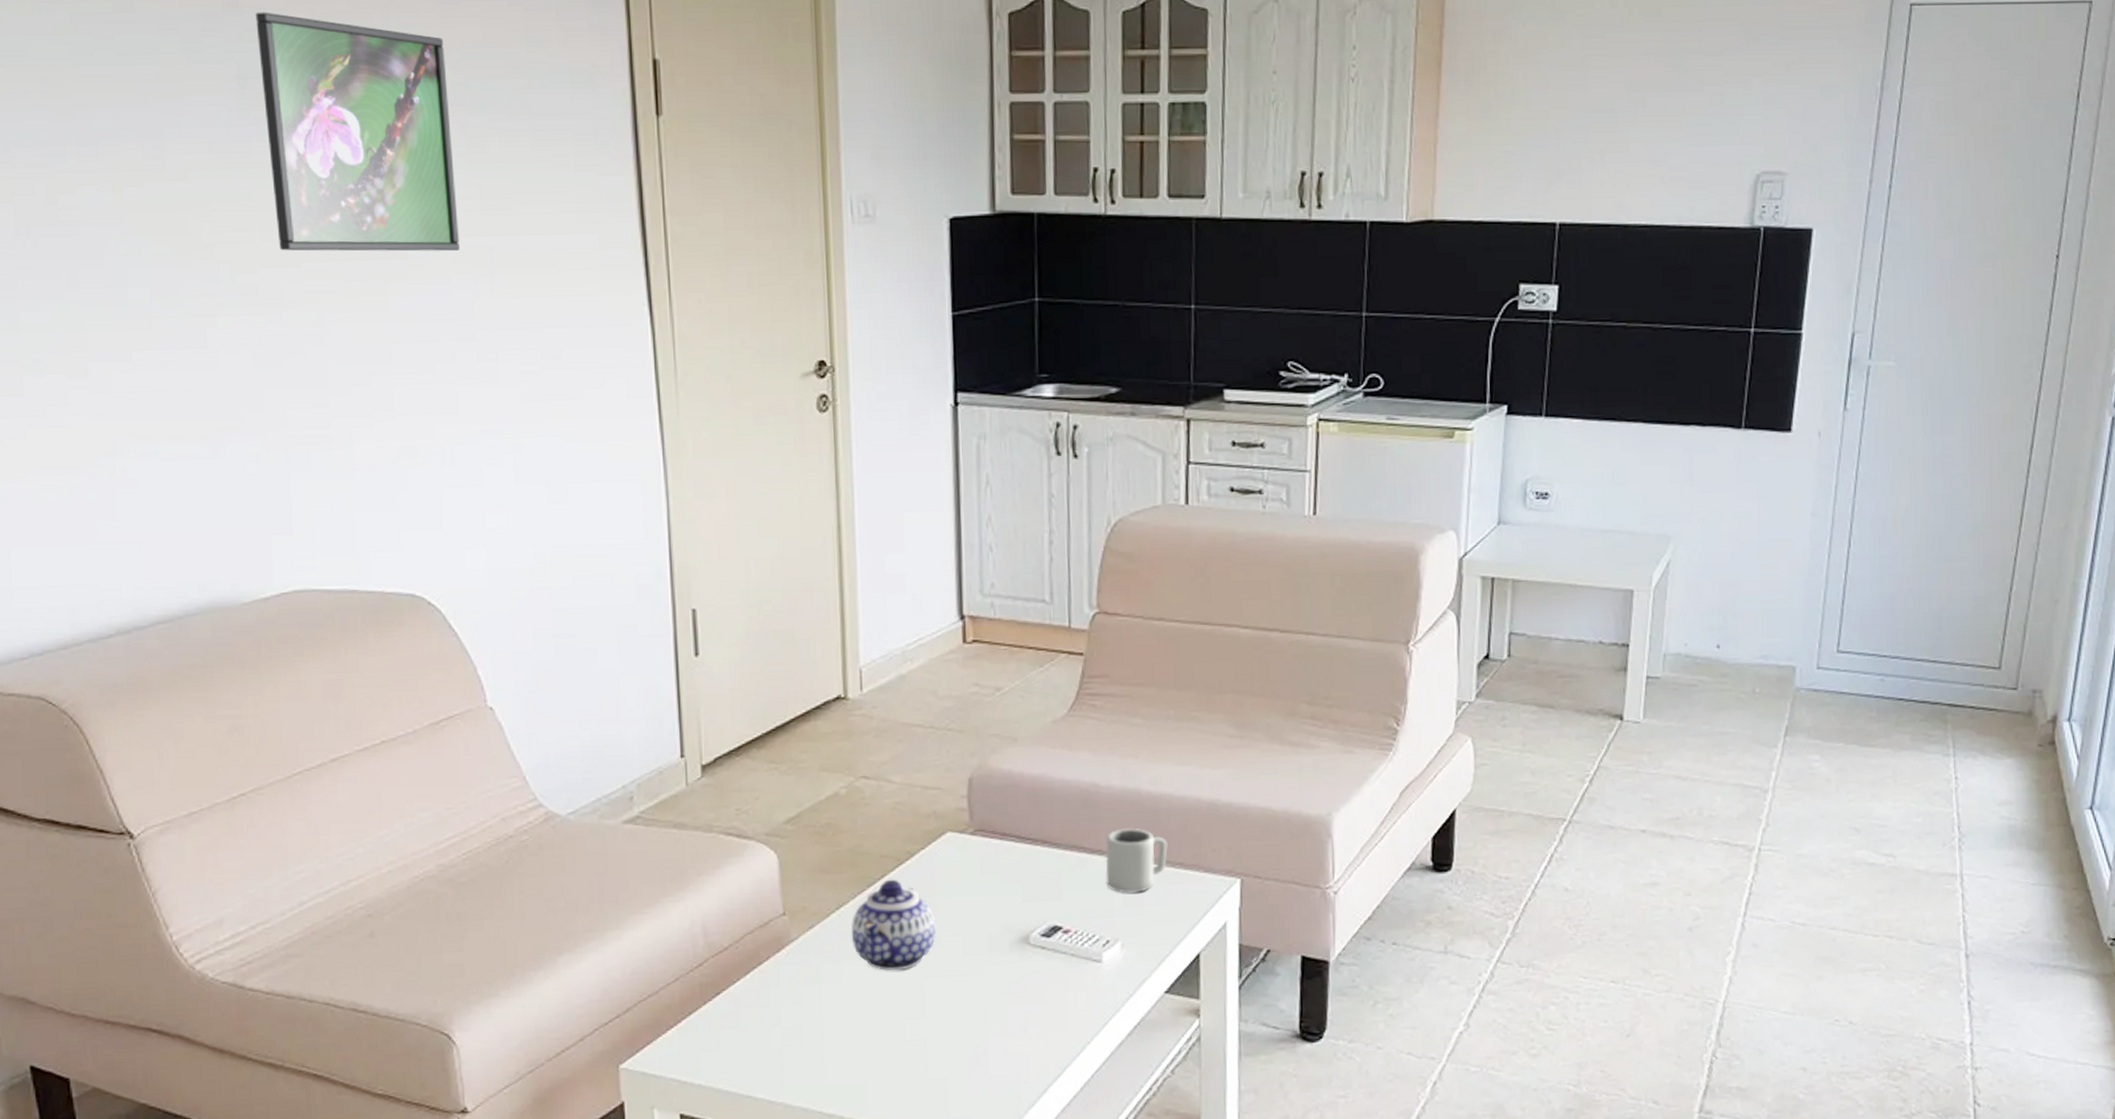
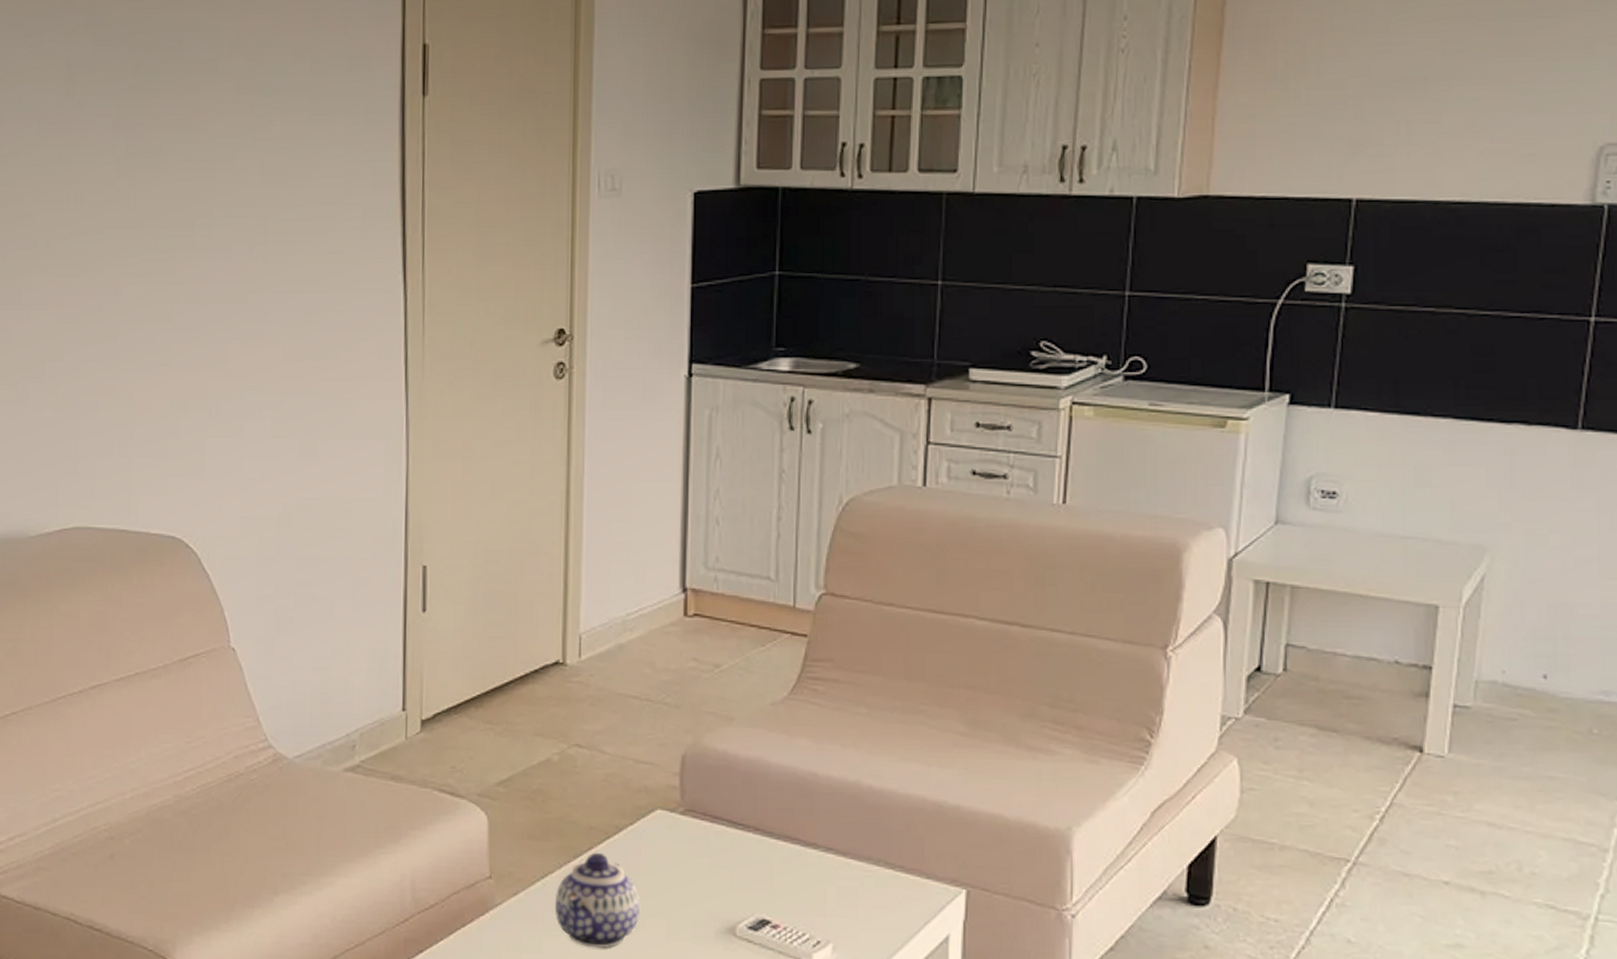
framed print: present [255,12,460,252] -> none [86,9,241,221]
cup: present [1105,828,1168,893] -> none [820,822,888,893]

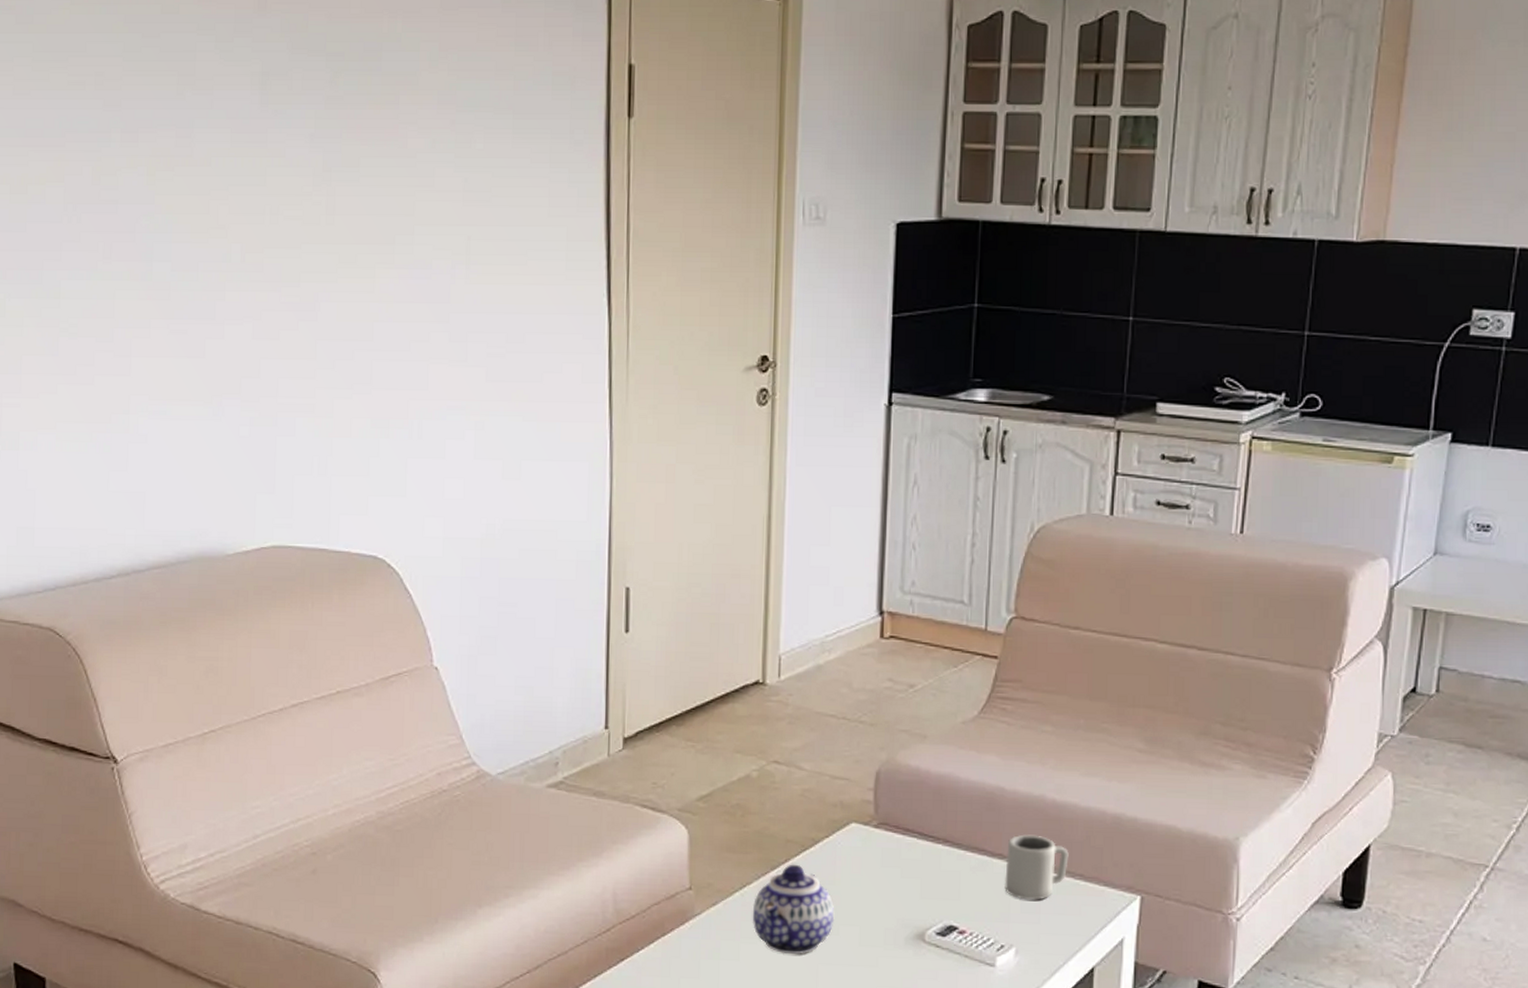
cup: none [820,822,888,893] -> present [1004,834,1069,900]

